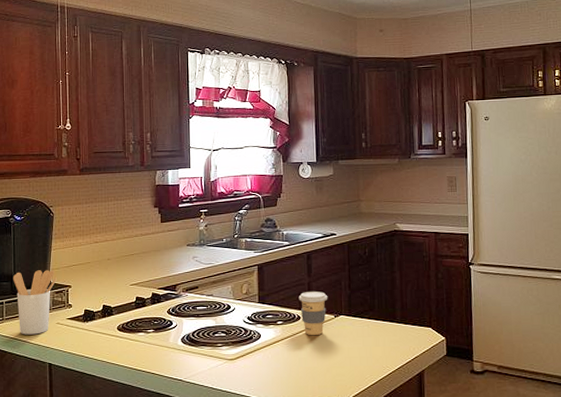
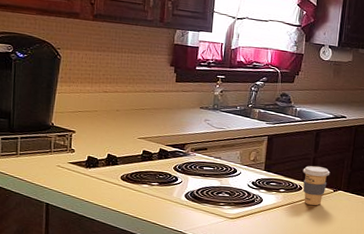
utensil holder: present [13,270,57,335] -> none [12,110,60,174]

